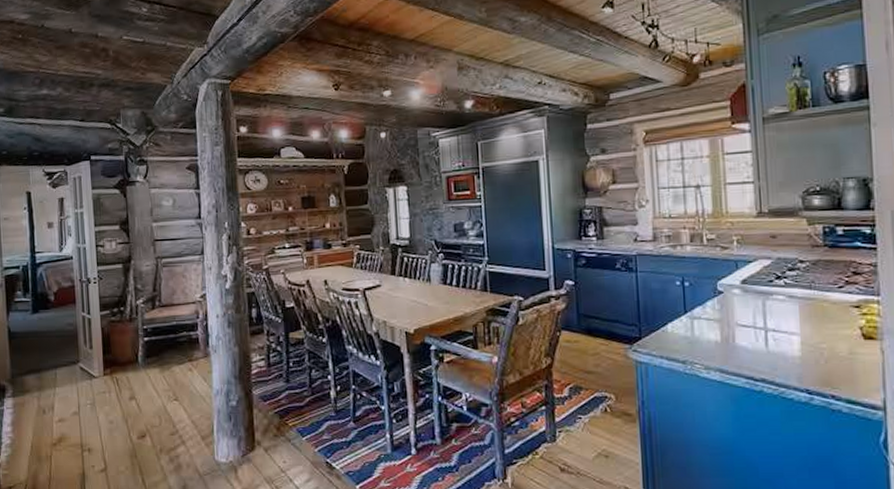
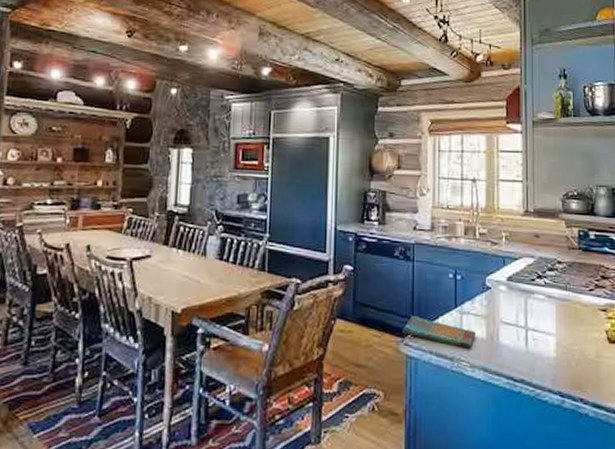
dish towel: none [630,324,709,353] -> present [402,316,475,350]

